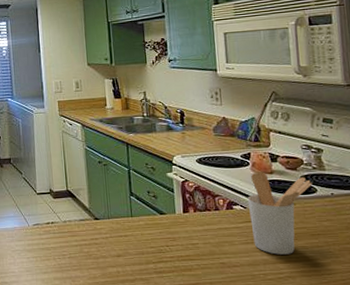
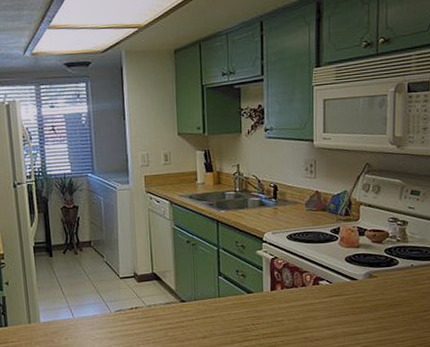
utensil holder: present [247,172,313,255] -> none [333,246,395,326]

